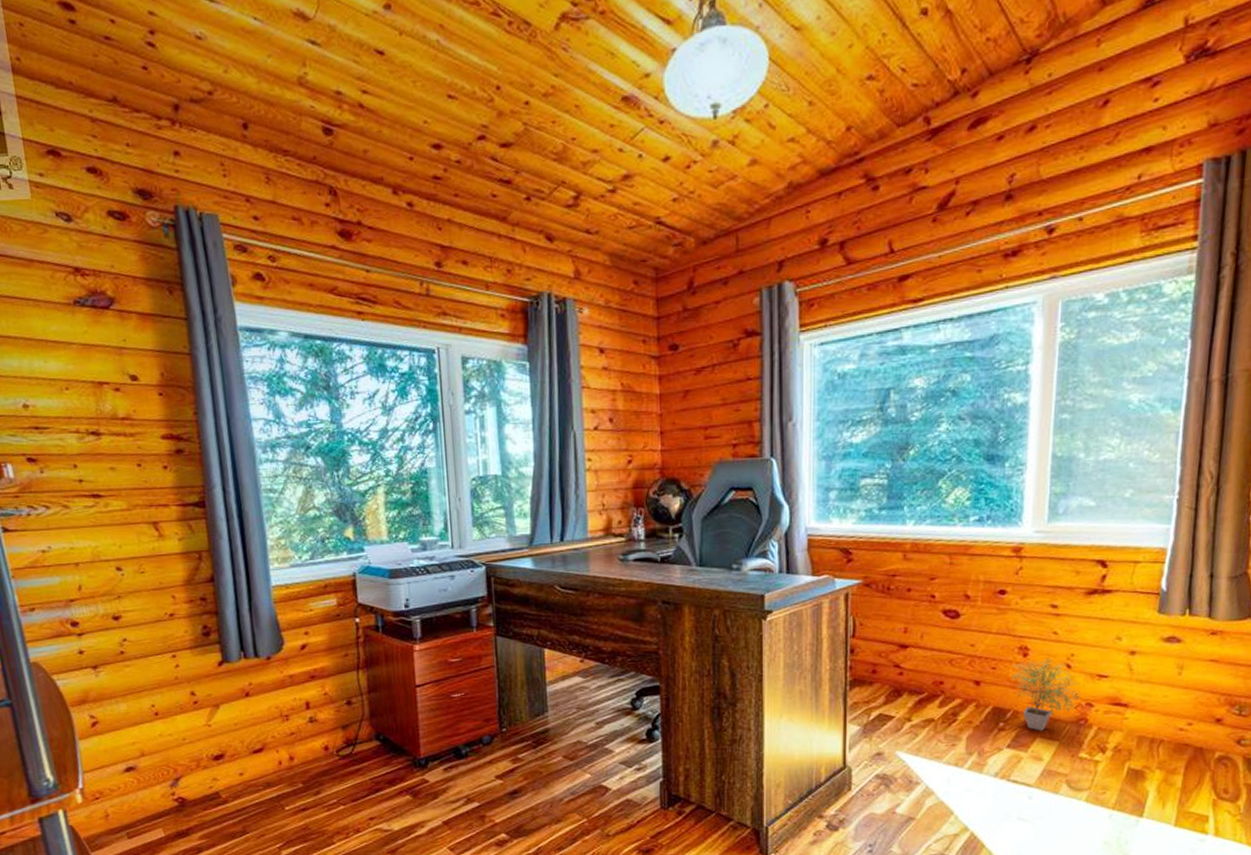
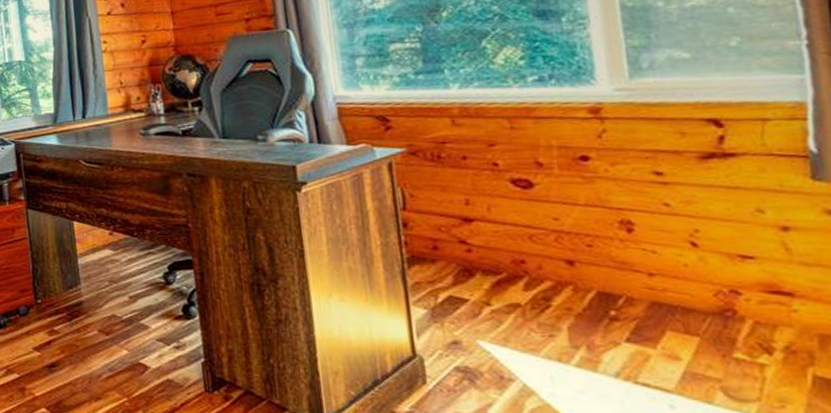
potted plant: present [1012,657,1081,731] -> none [615,233,719,323]

